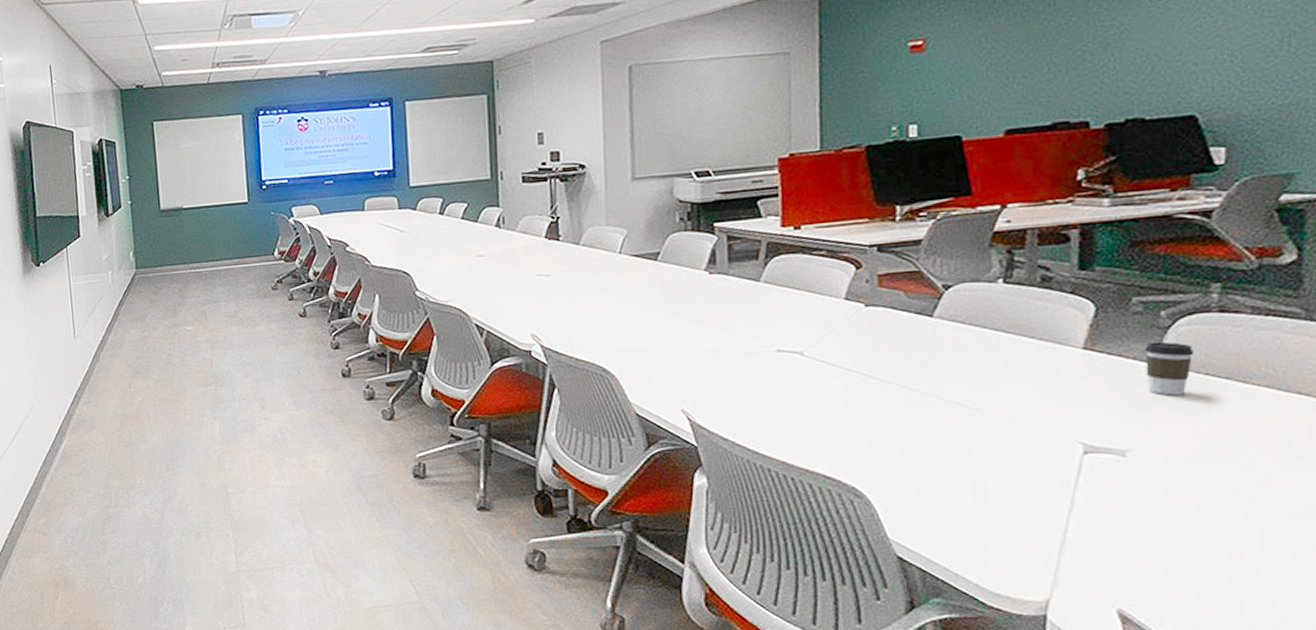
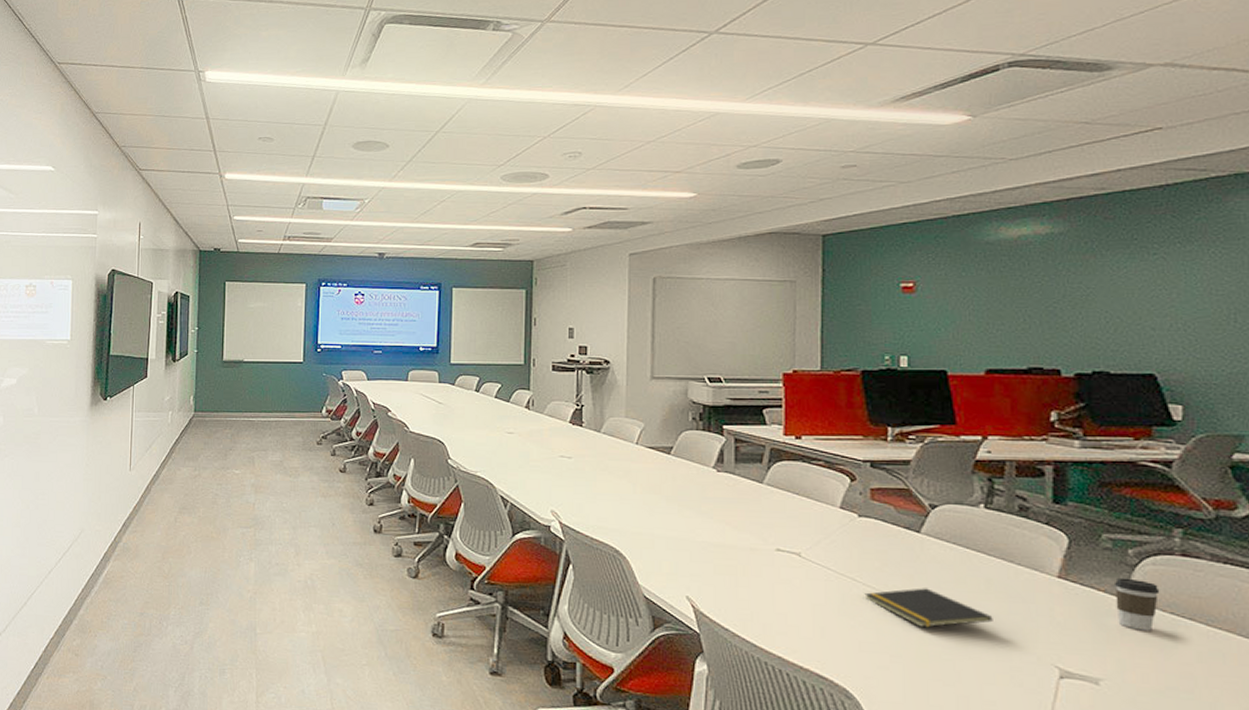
notepad: none [873,374,1012,416] -> present [864,588,993,628]

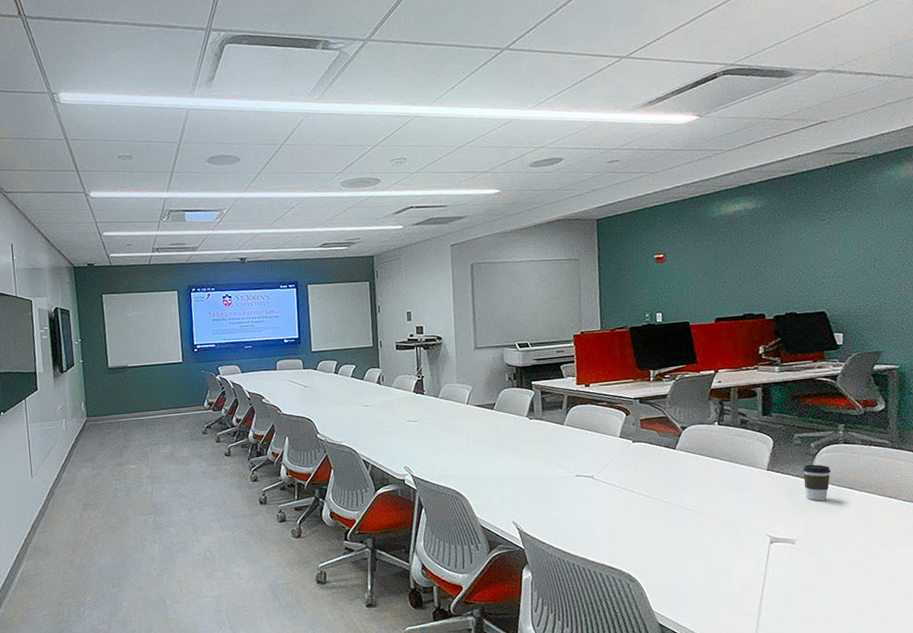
notepad: present [864,588,993,628] -> none [639,490,726,520]

